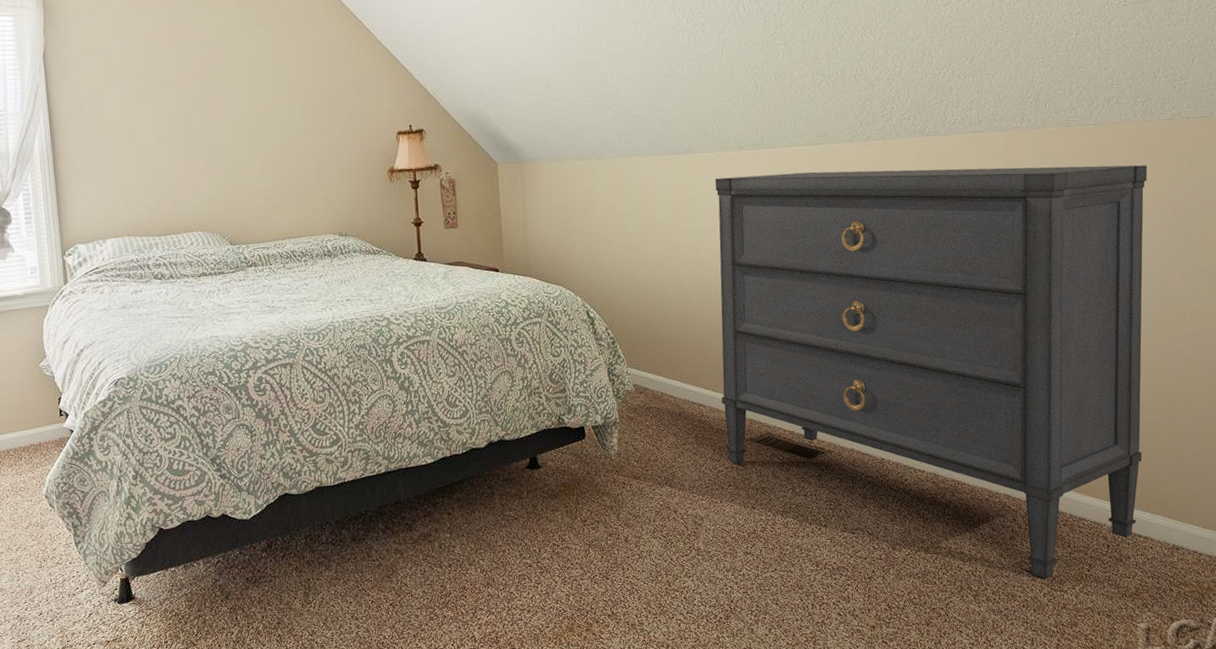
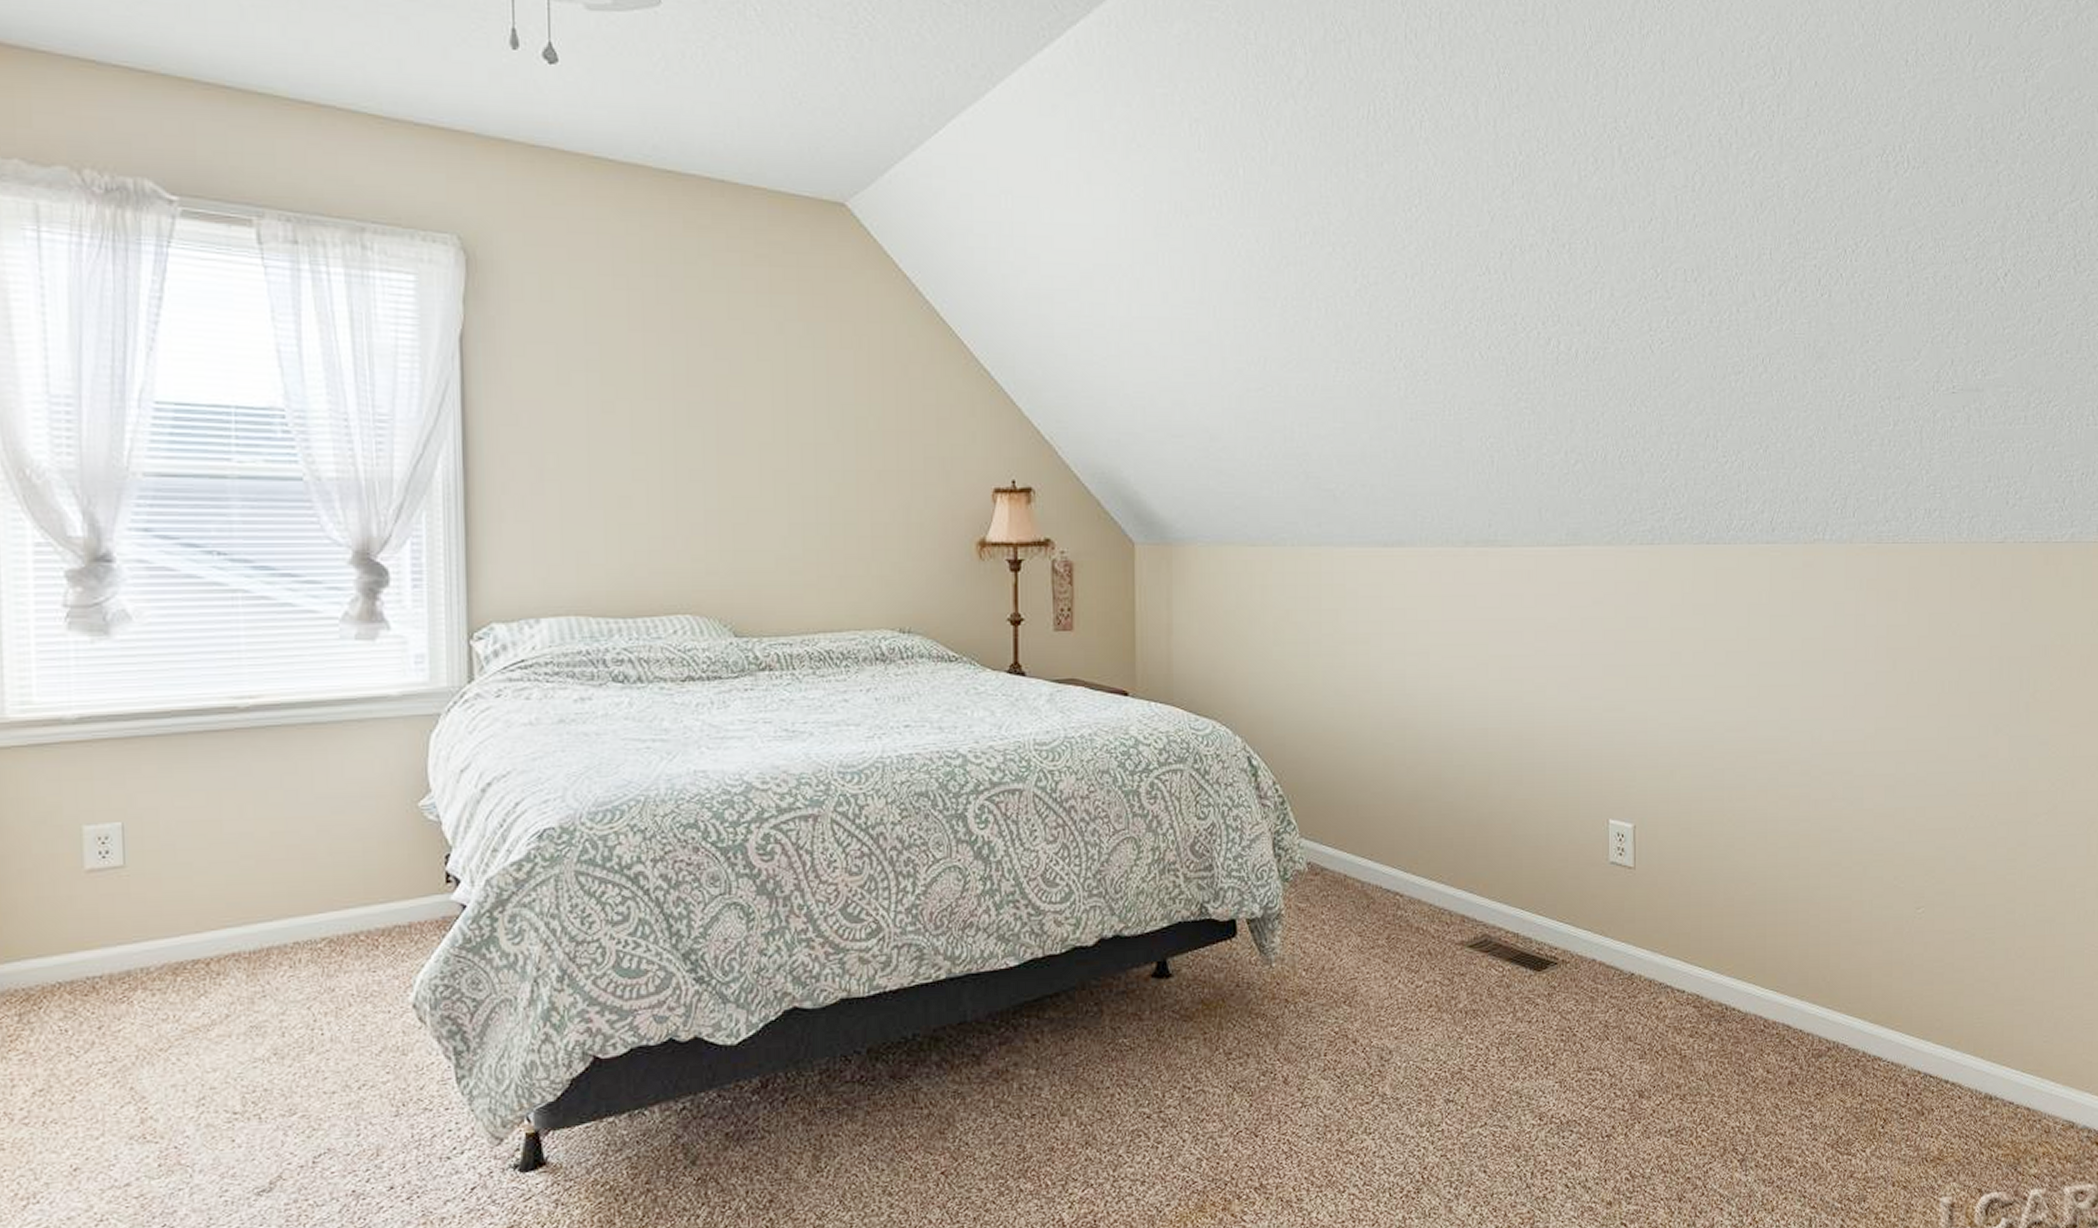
dresser: present [715,165,1148,579] -> none [1424,581,1973,1138]

